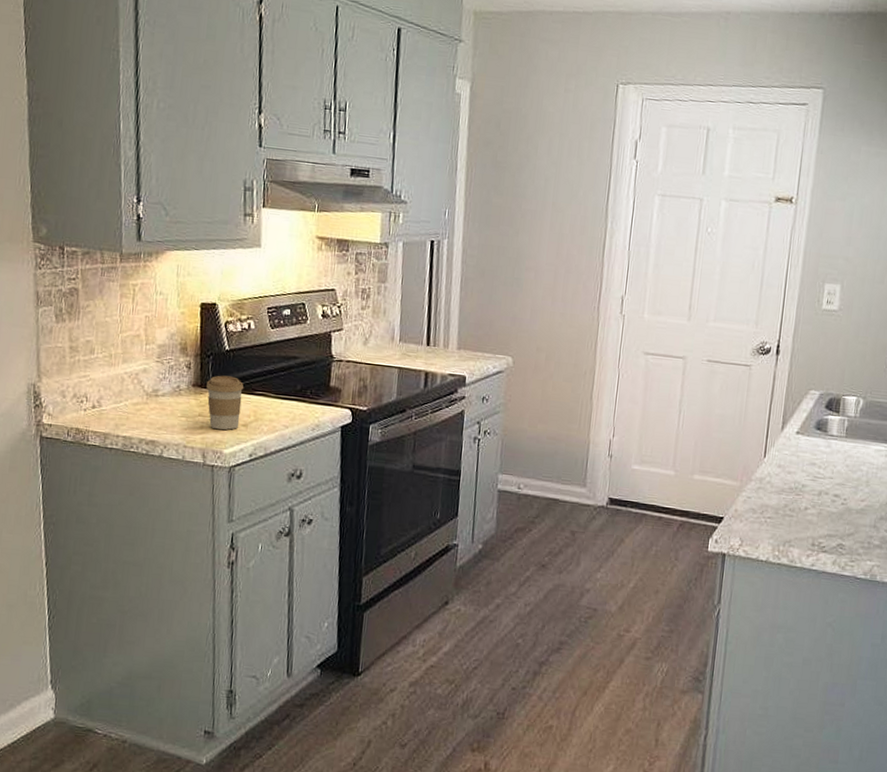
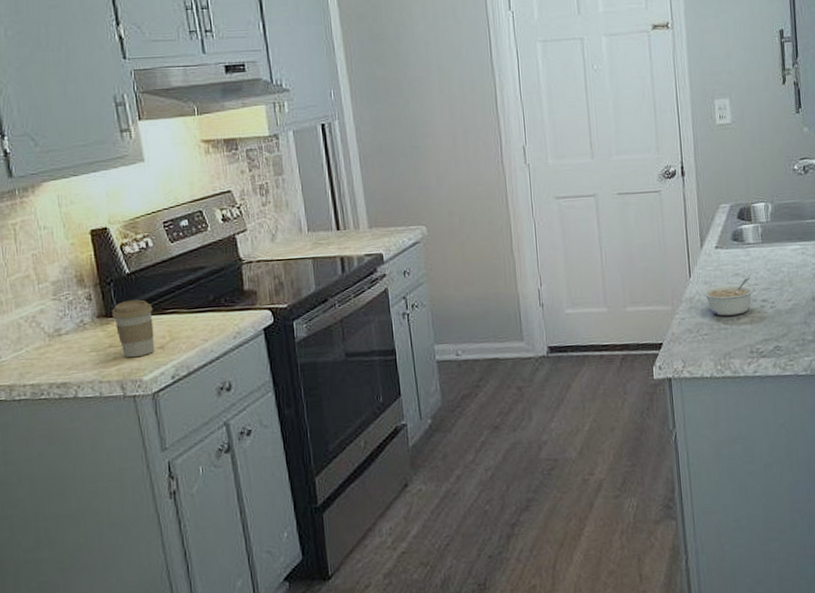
legume: none [773,468,829,505] -> present [702,277,755,316]

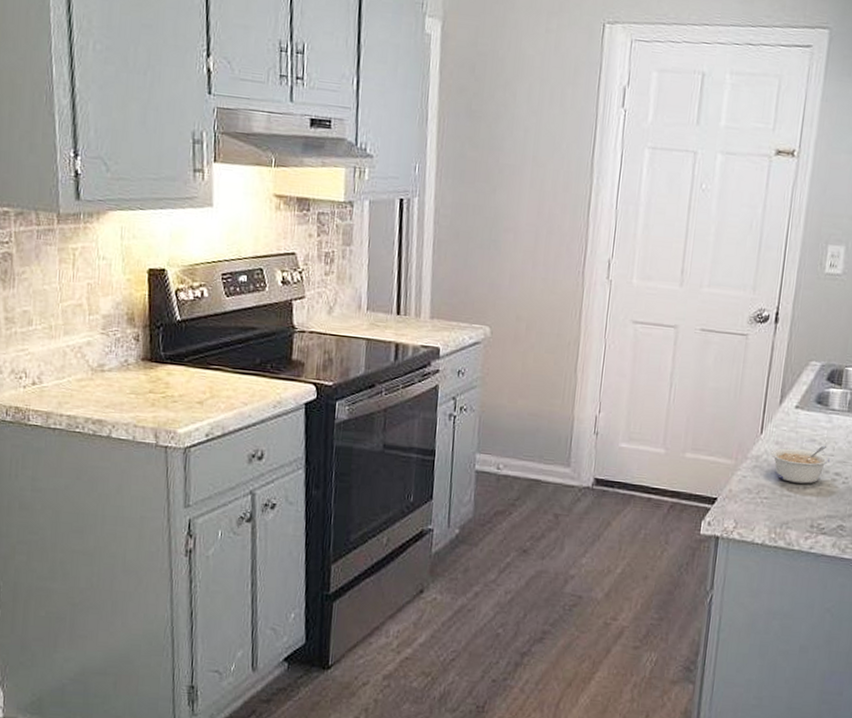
coffee cup: present [112,299,155,358] -> none [157,348,198,408]

